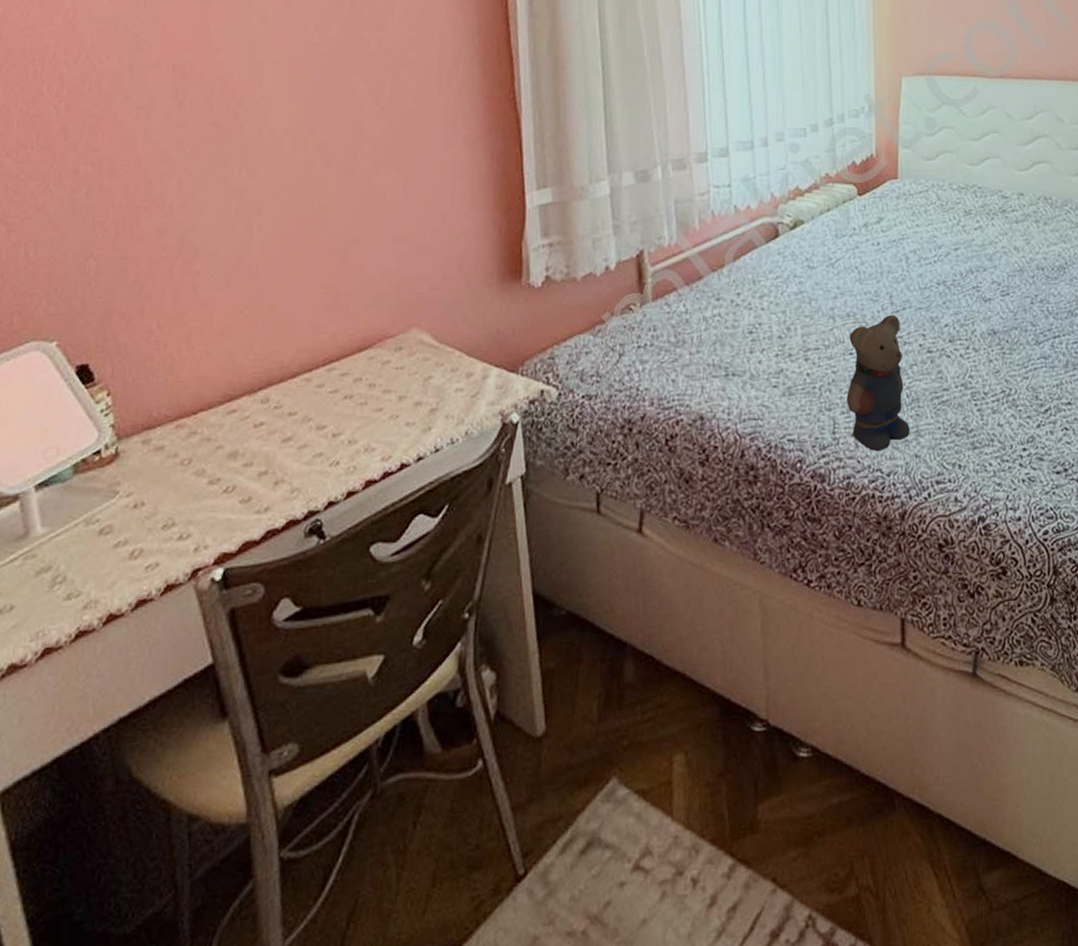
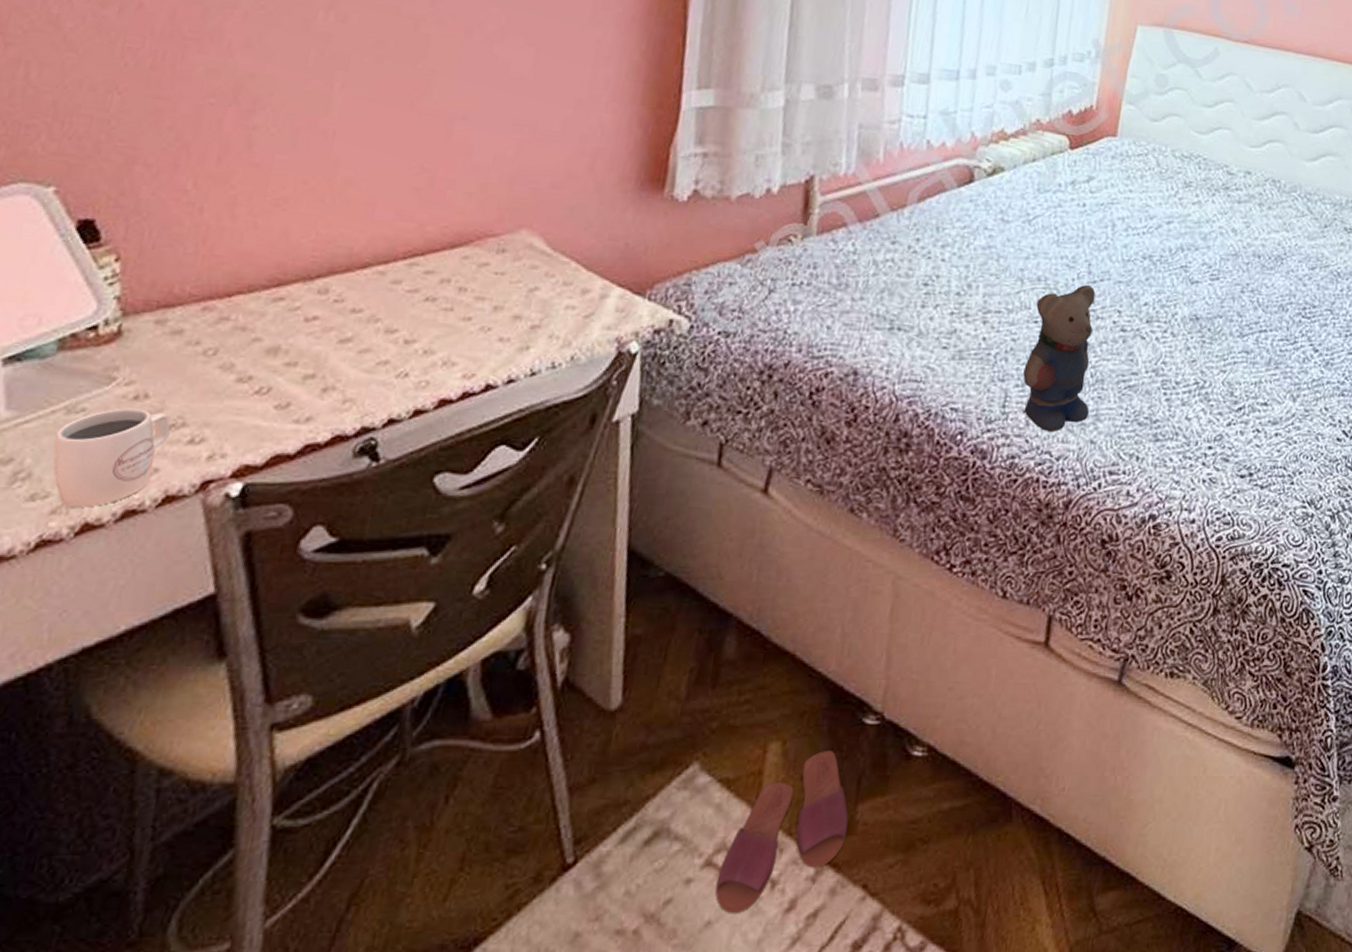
mug: none [80,515,164,602] -> present [53,408,171,508]
slippers: none [646,758,752,912] -> present [715,751,849,914]

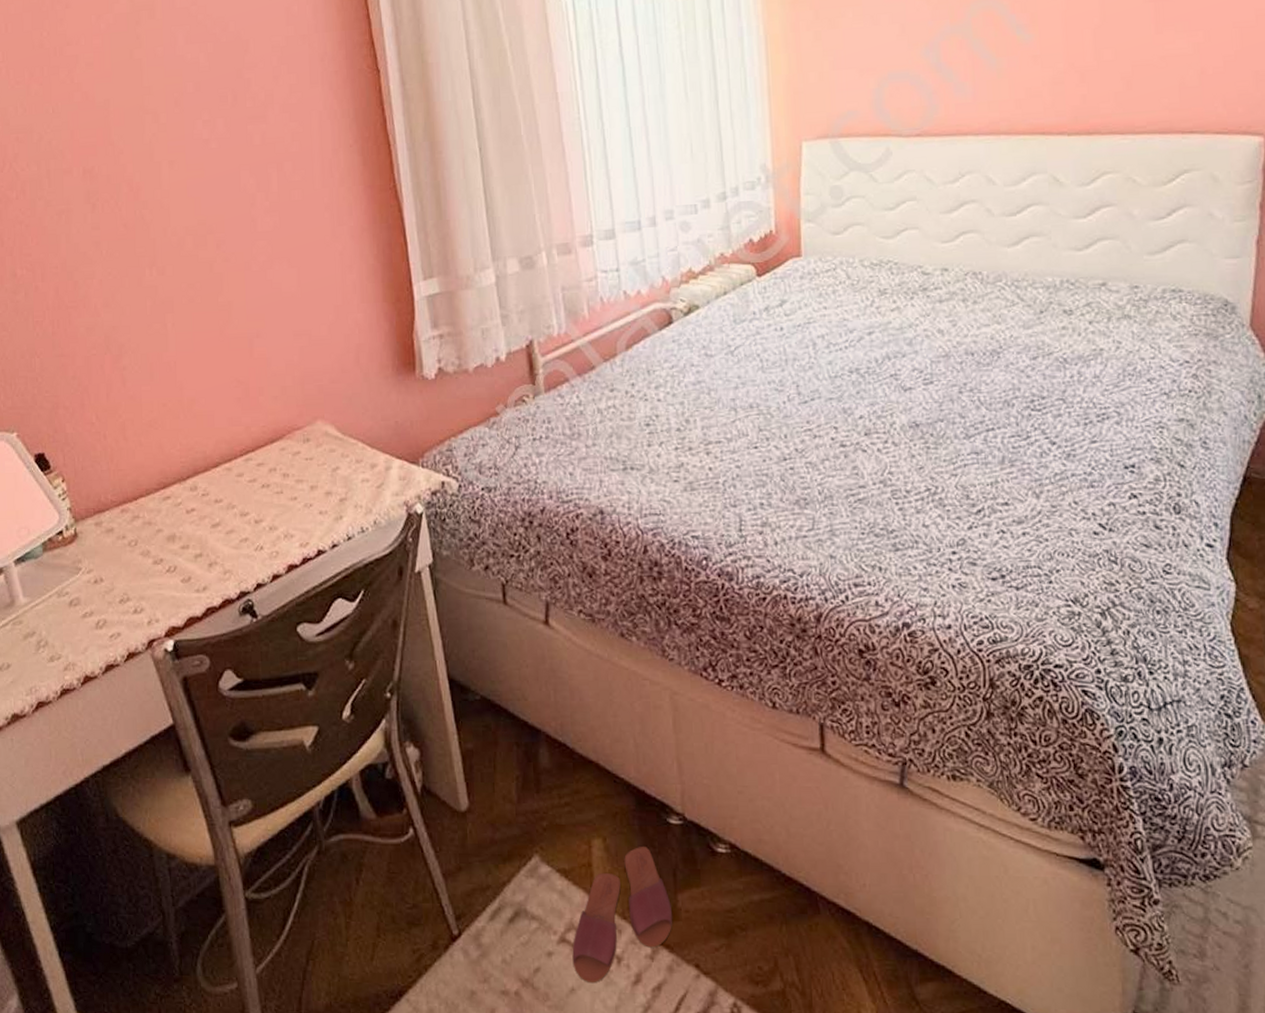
mug: present [53,408,171,508] -> none [55,590,121,664]
teddy bear: present [1023,285,1096,432] -> none [753,406,823,550]

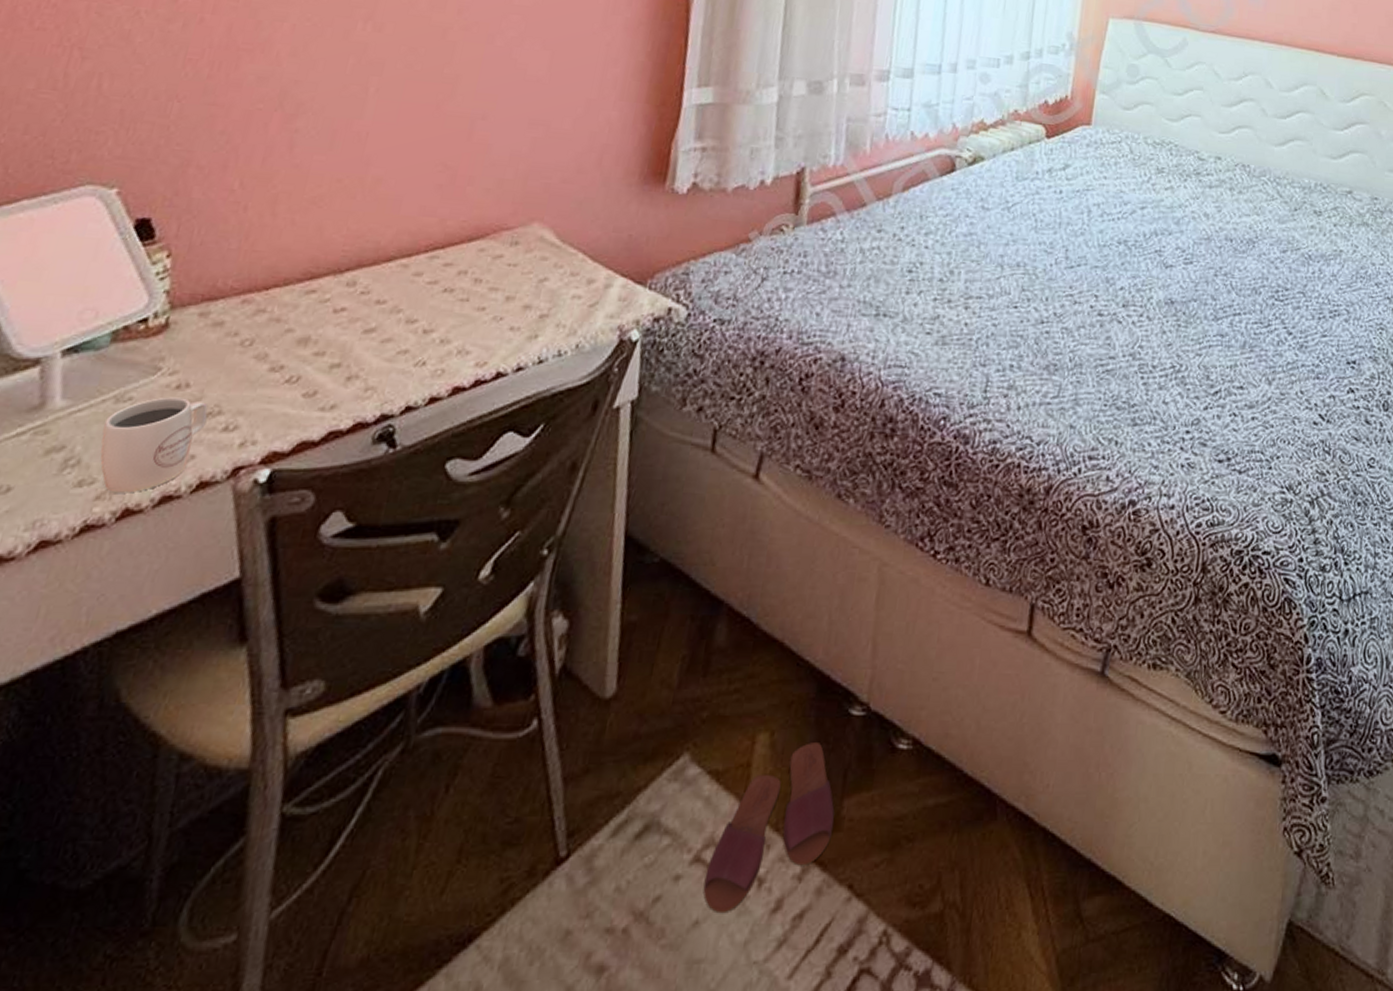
mug: none [55,590,121,664] -> present [100,397,208,493]

